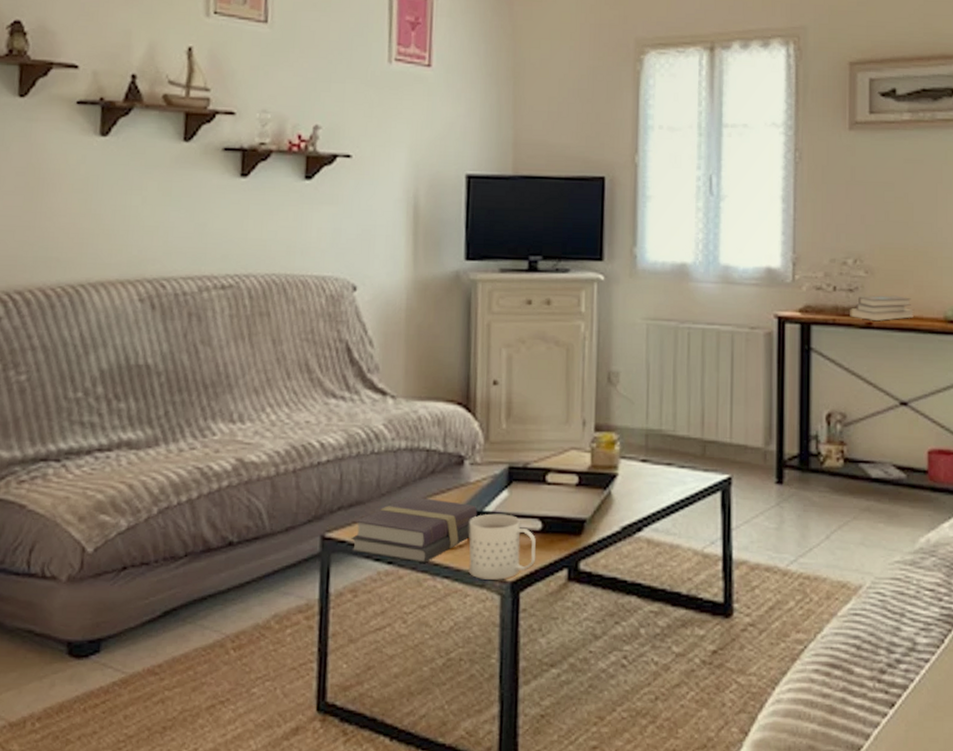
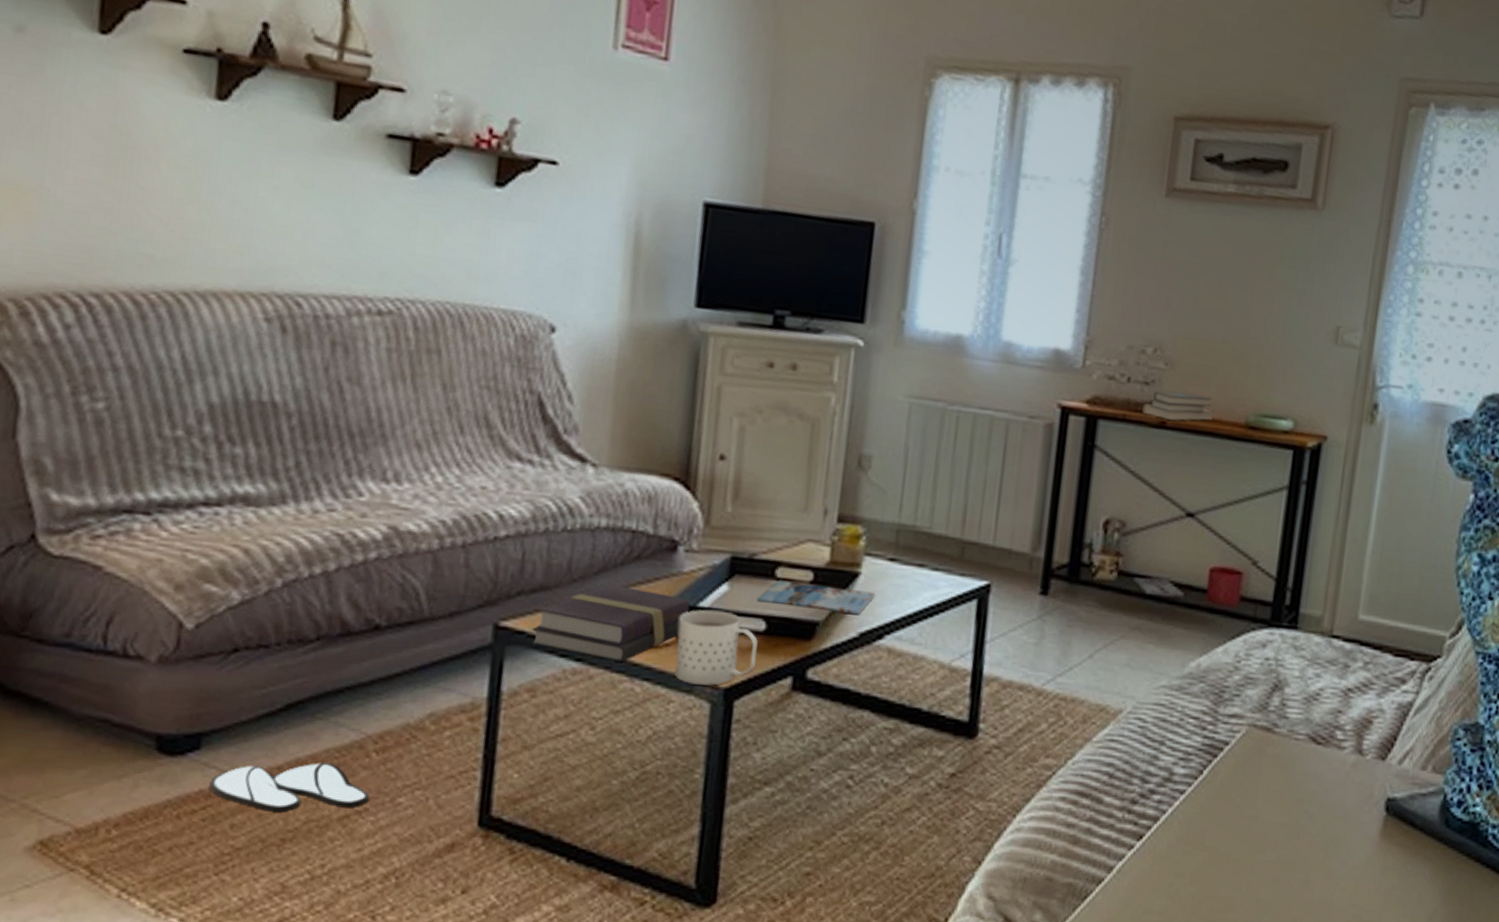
slippers: none [107,659,230,704] -> present [209,761,370,812]
magazine: none [532,484,632,511] -> present [756,580,875,615]

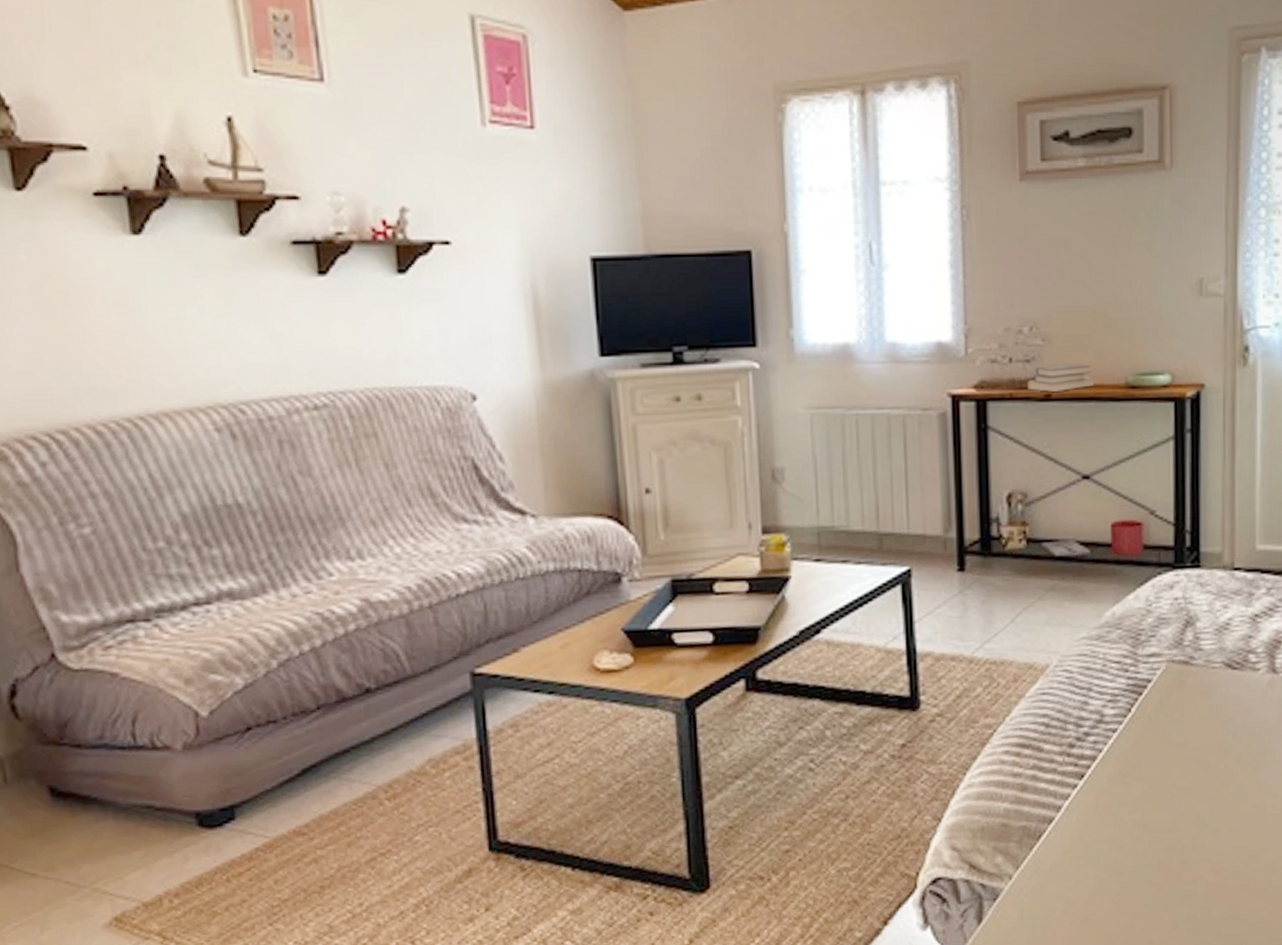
slippers: present [209,761,370,812] -> none [249,814,390,864]
book: present [531,584,690,662] -> none [504,620,642,689]
mug: present [674,609,758,686] -> none [634,629,710,699]
magazine: present [756,580,875,615] -> none [700,592,807,617]

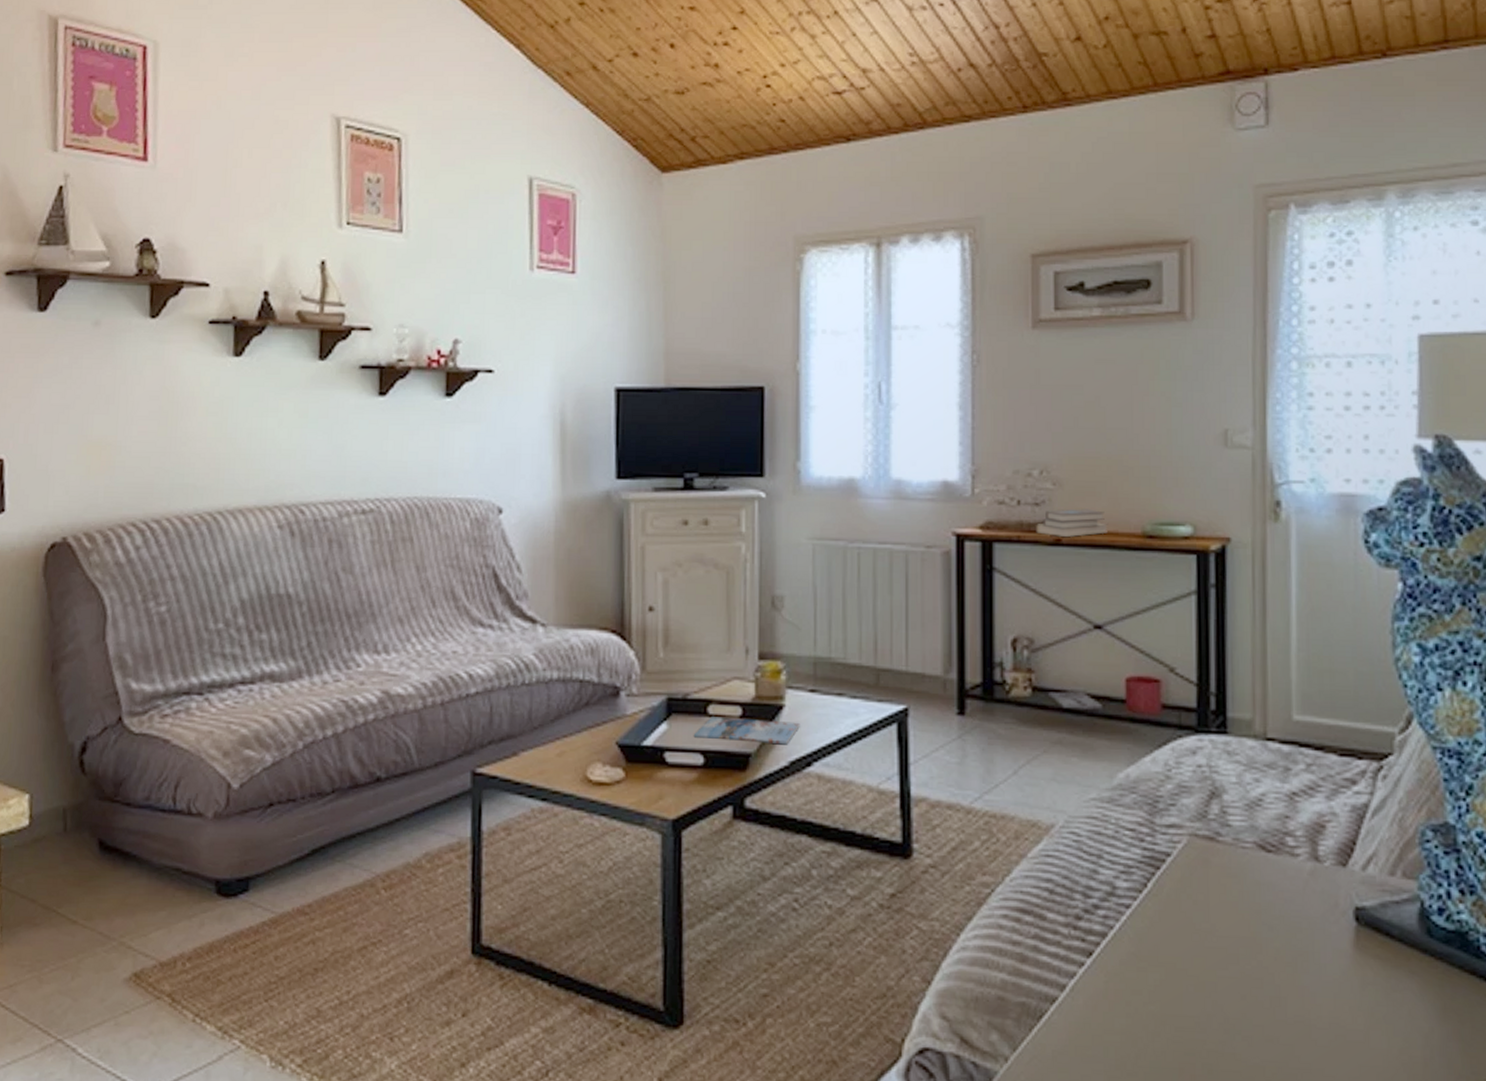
magazine: none [700,592,807,617] -> present [693,717,800,745]

